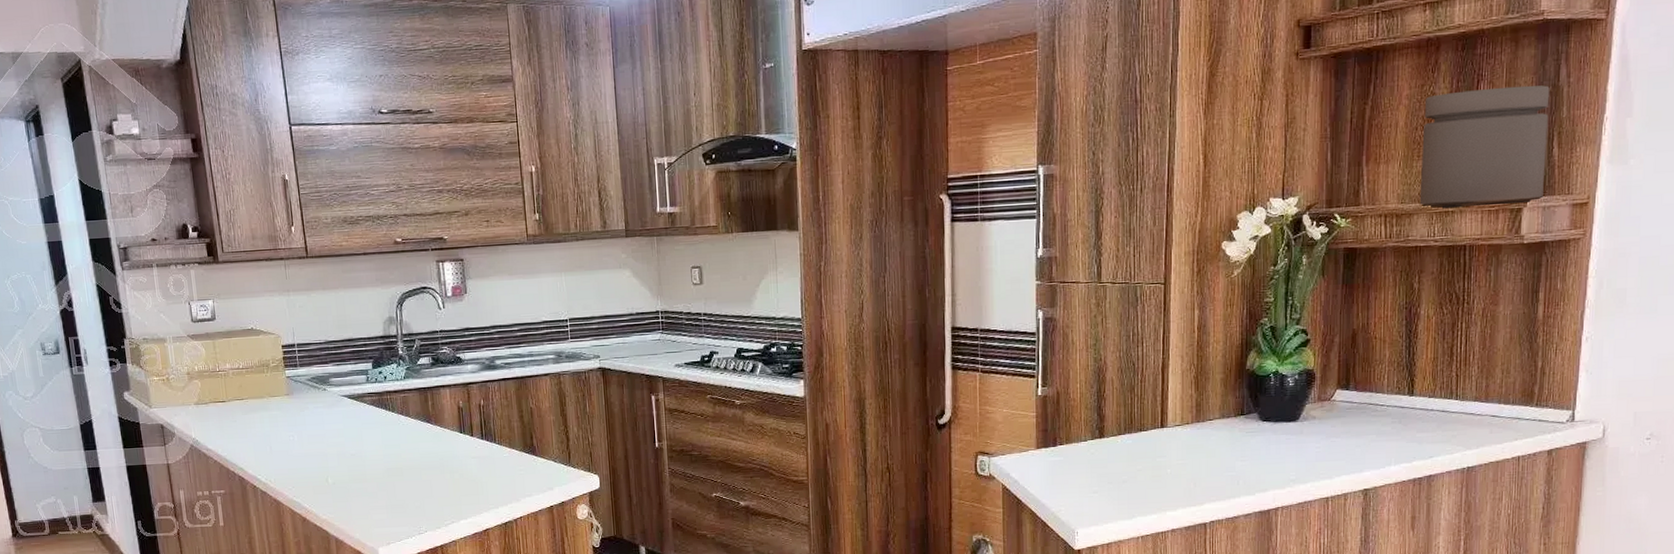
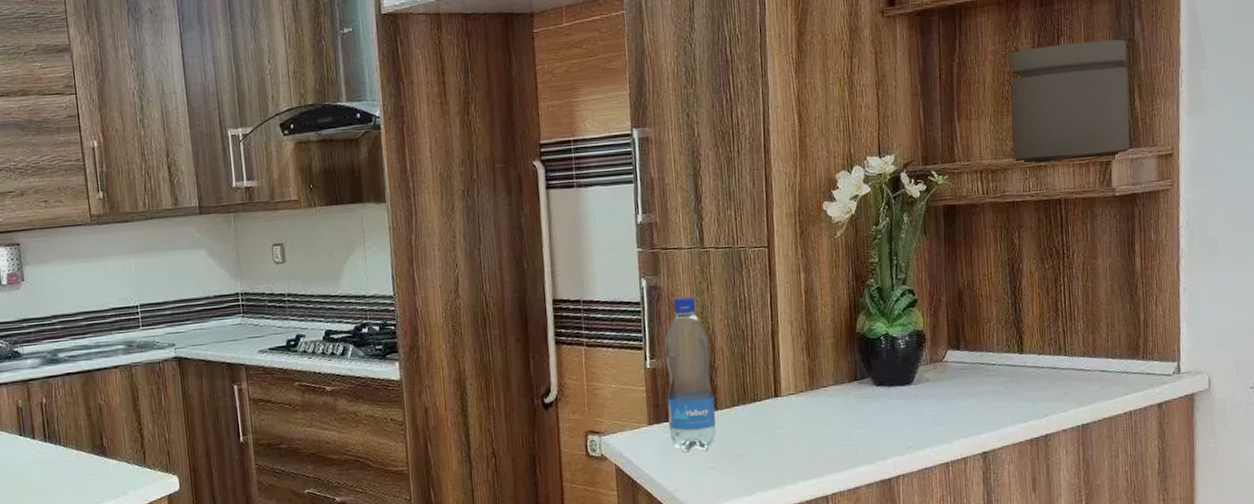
bottle: none [1055,329,1102,476] -> present [663,296,716,452]

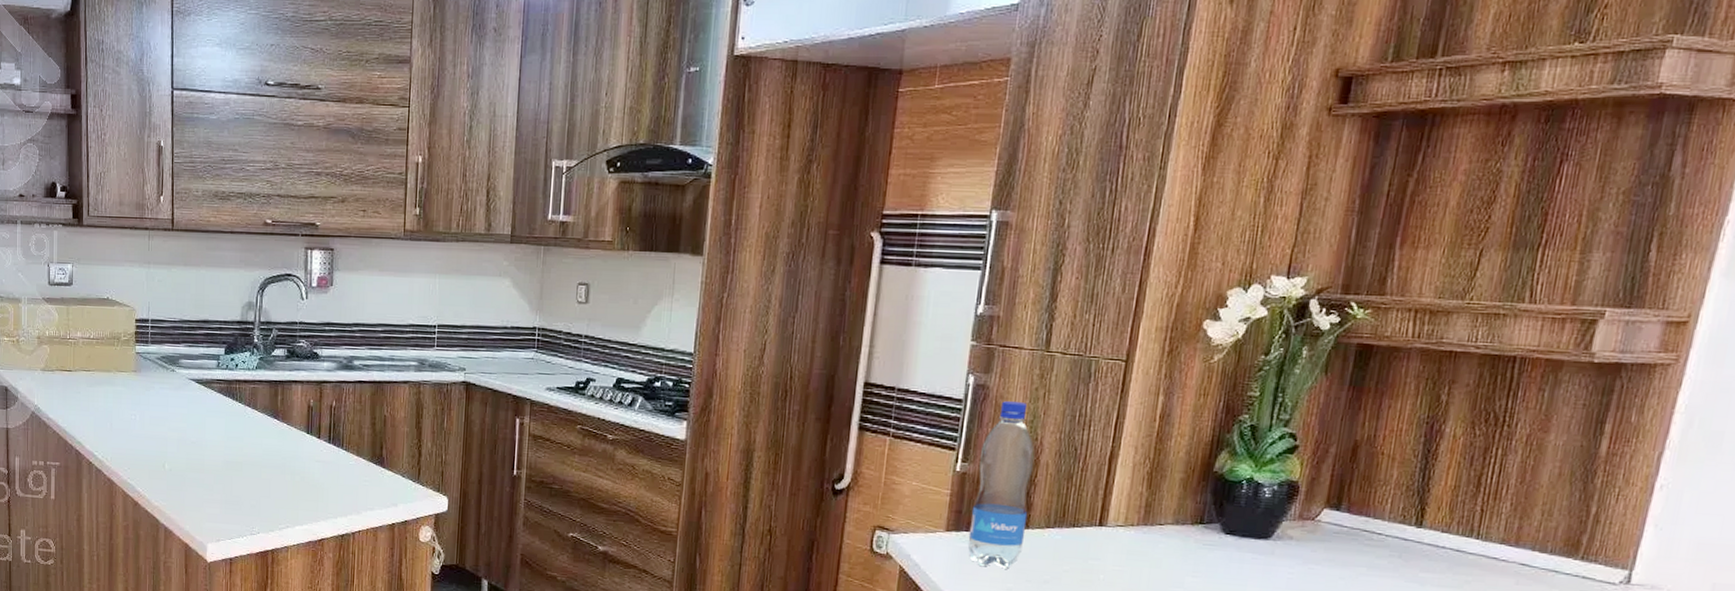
jar: present [1009,39,1130,163] -> none [1462,171,1657,315]

